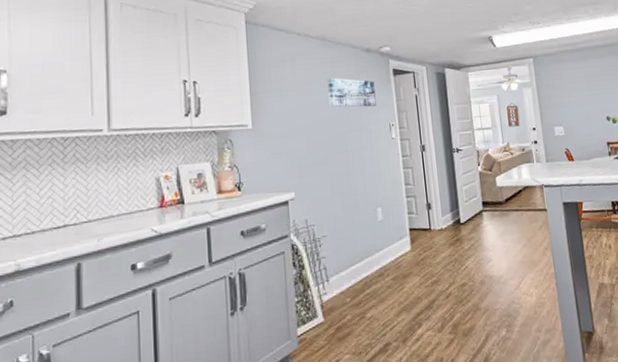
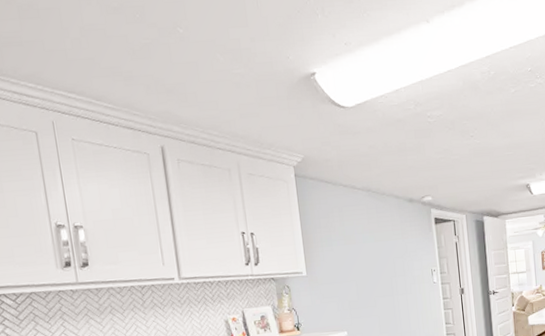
wall art: present [327,77,377,107] -> none [373,227,419,255]

